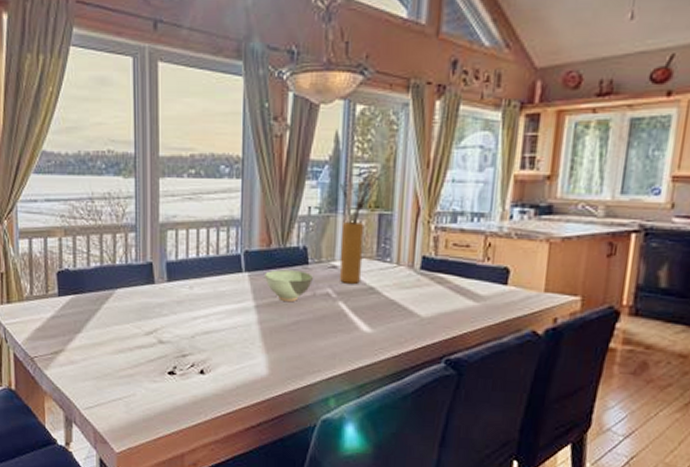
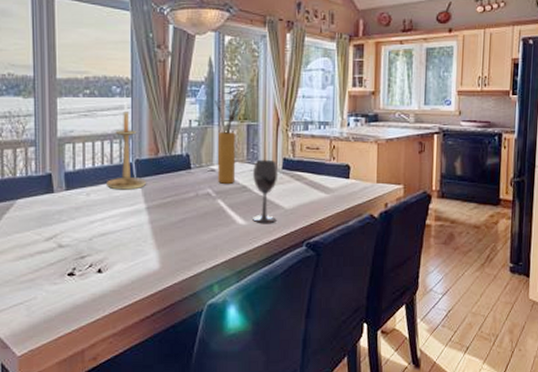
candlestick: none [210,184,257,285] -> present [105,102,147,190]
bowl: present [265,269,314,302] -> none [154,175,197,203]
wine glass: none [380,256,416,334] -> present [252,159,279,224]

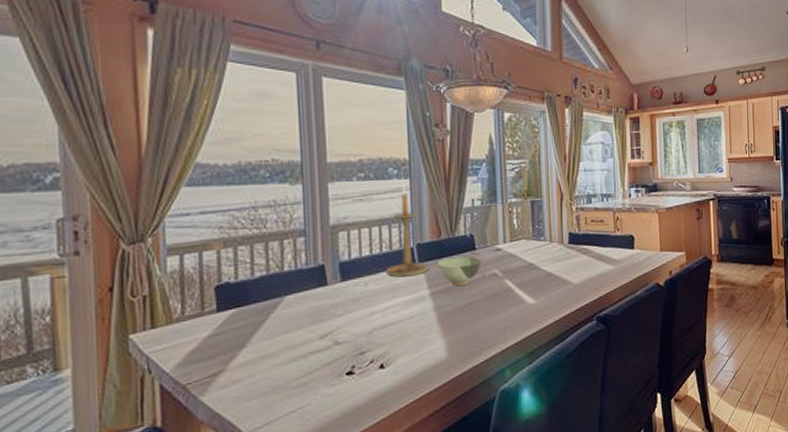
bowl: none [154,175,197,203] -> present [437,256,482,287]
vase: present [215,88,248,184] -> none [497,165,530,263]
wine glass: present [252,159,279,224] -> none [538,235,566,301]

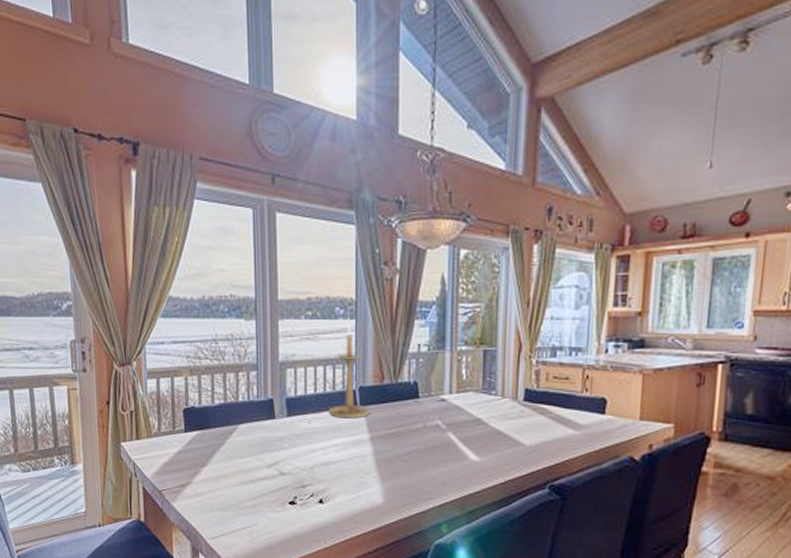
bowl: present [437,256,482,287] -> none [379,403,425,434]

